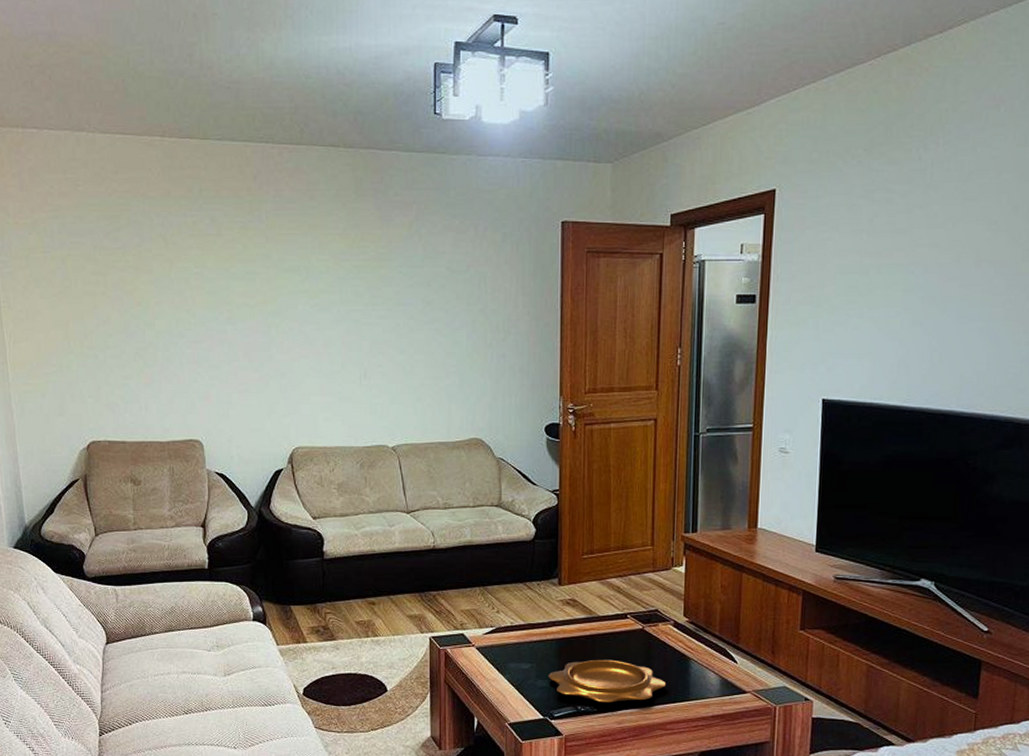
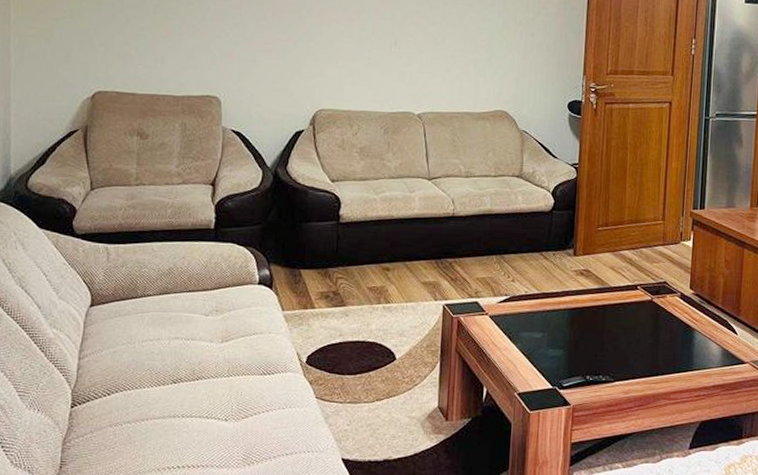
decorative bowl: present [548,659,667,703] -> none [559,329,672,373]

